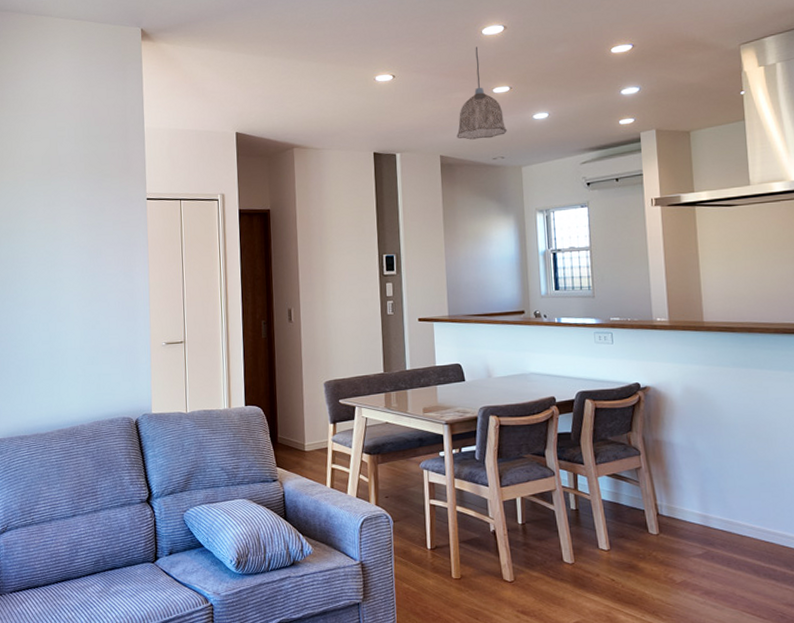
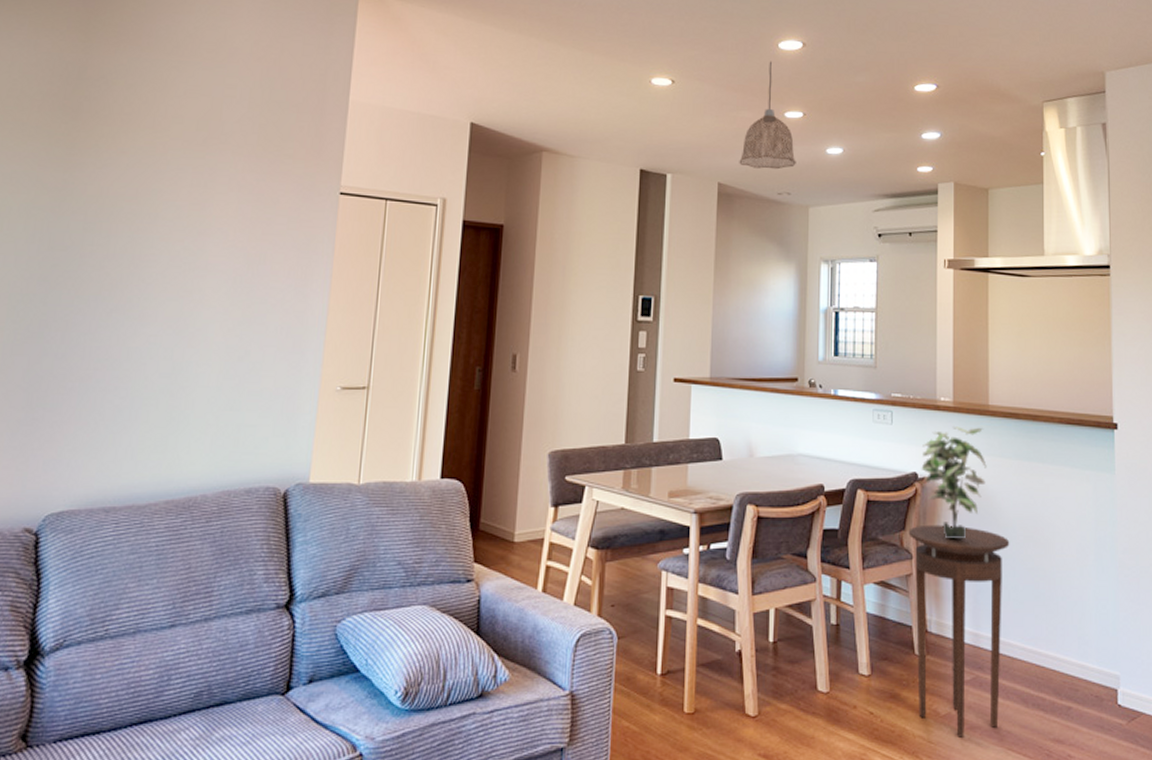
stool: none [635,425,733,601] -> present [908,524,1010,738]
potted plant: none [642,341,706,438] -> present [921,426,987,539]

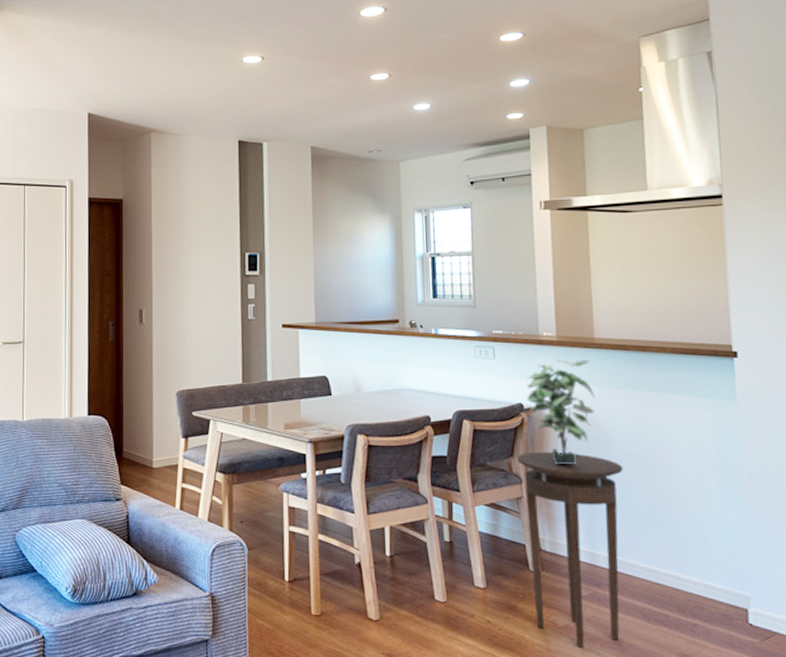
pendant lamp: present [739,61,796,170] -> none [329,29,385,130]

